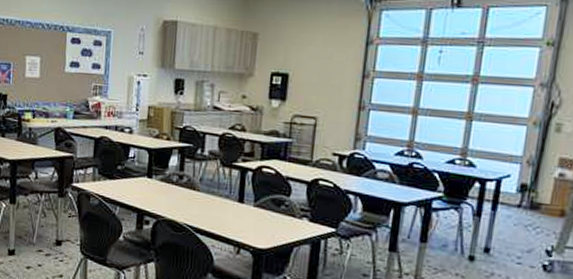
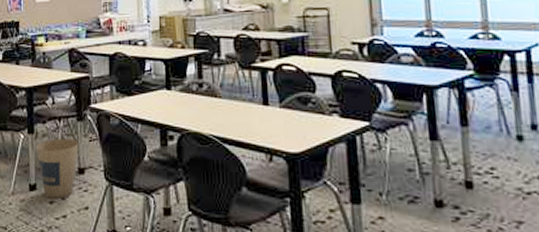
trash can: none [17,211,58,265] -> present [36,138,79,198]

